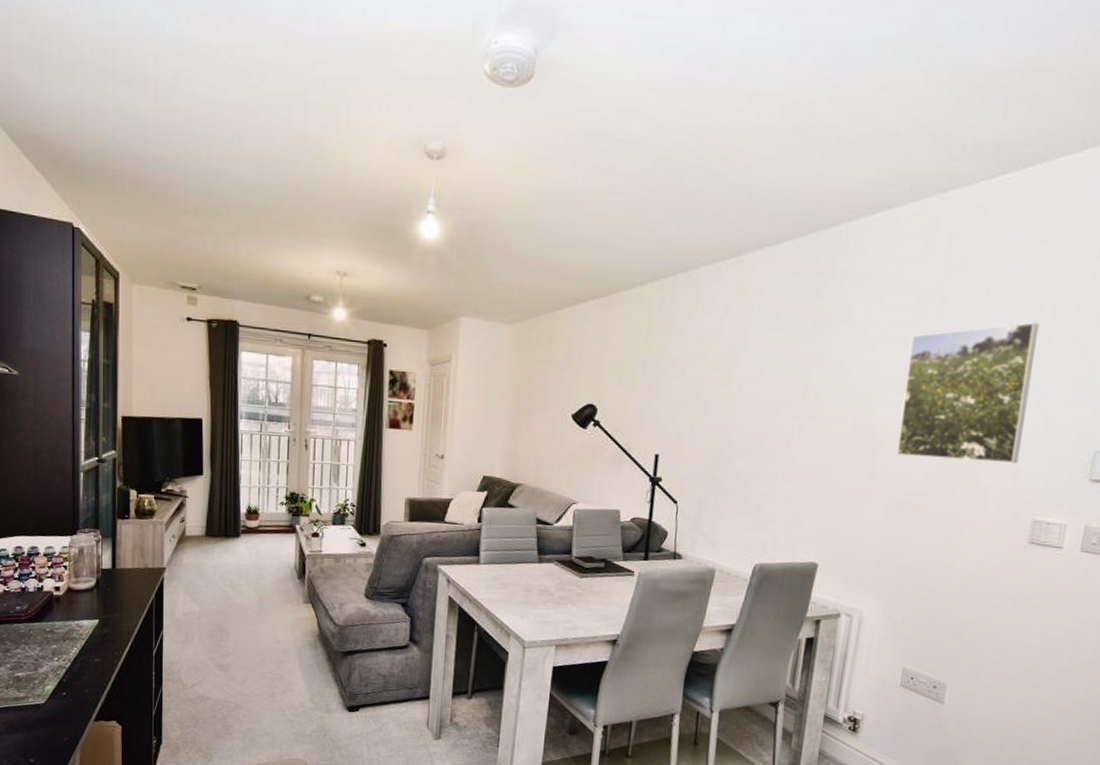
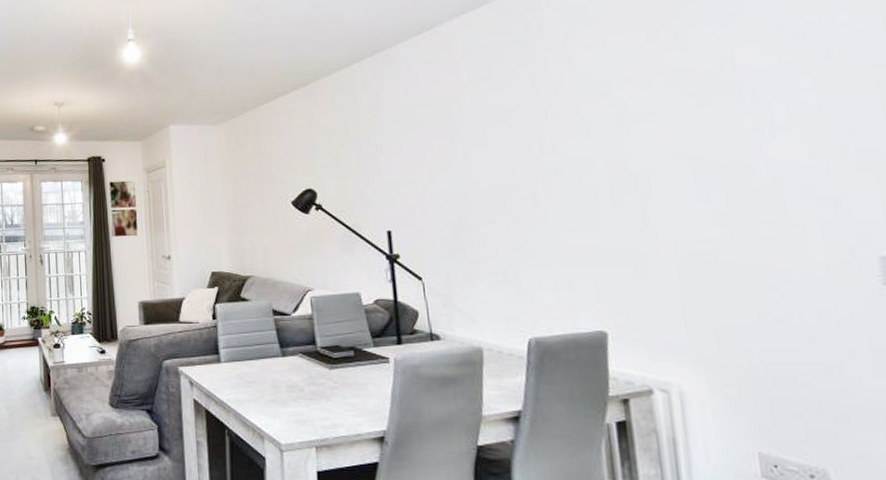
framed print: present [897,322,1039,464] -> none [650,37,835,200]

